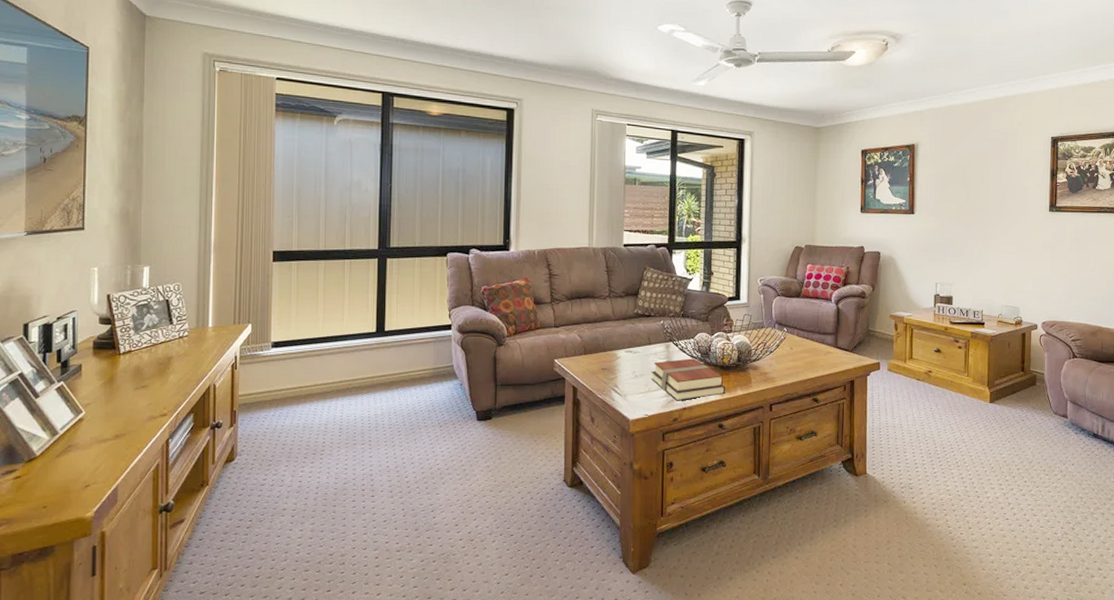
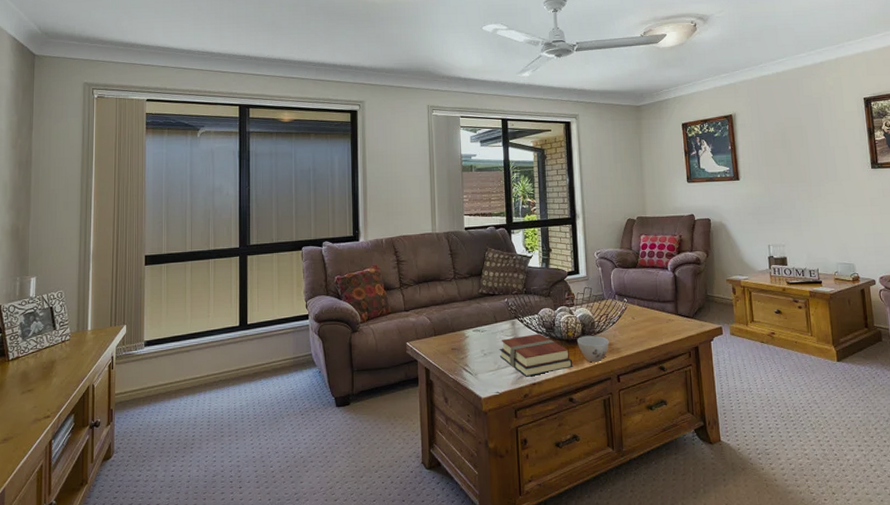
teacup: none [731,363,765,391] -> present [576,335,609,363]

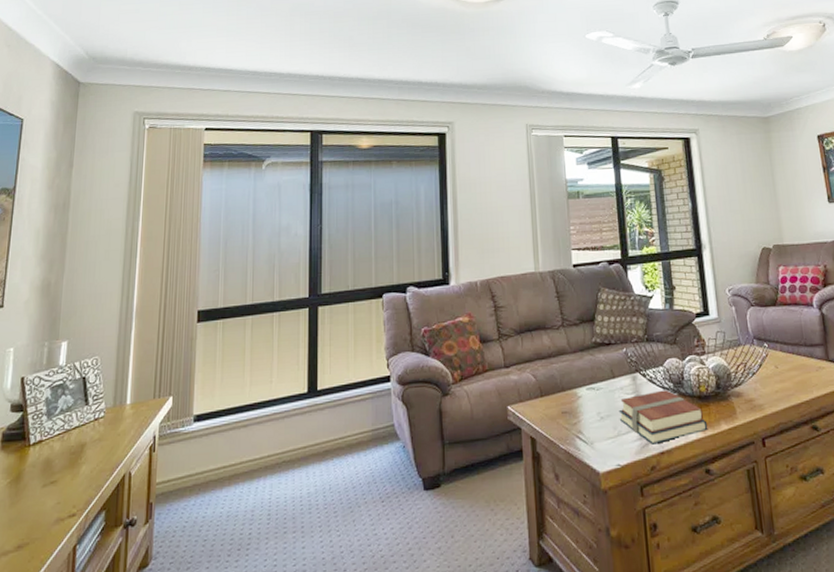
teacup: present [576,335,609,363] -> none [710,389,750,424]

